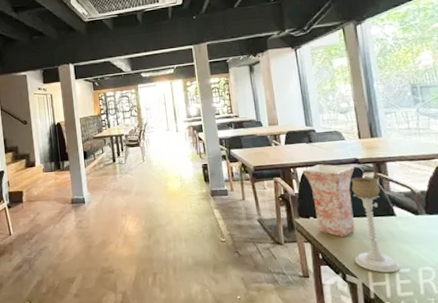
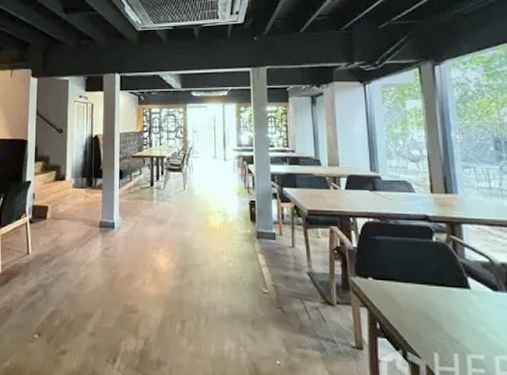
vase: present [302,164,355,237] -> none [363,217,424,306]
candle holder: present [351,176,400,273] -> none [418,237,473,358]

